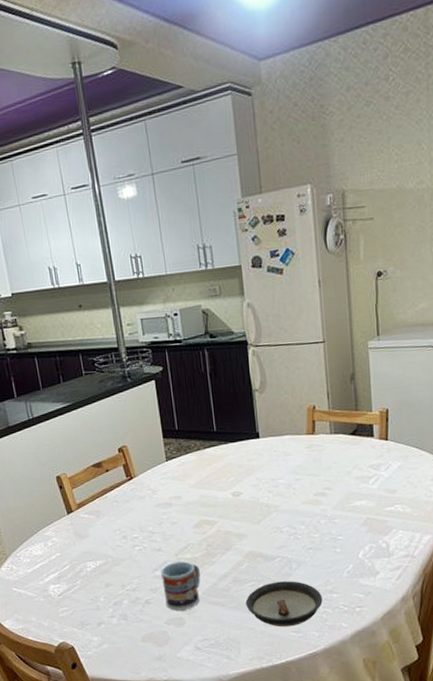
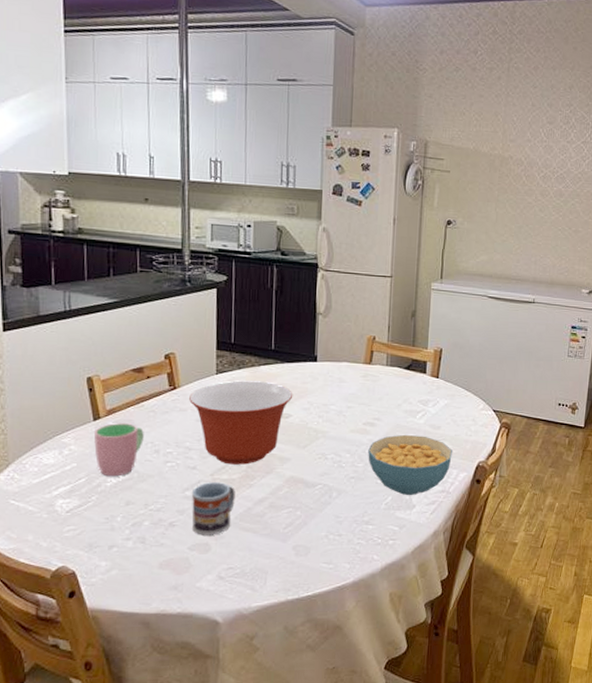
cup: none [70,514,112,563] -> present [94,423,144,477]
mixing bowl: none [145,463,241,545] -> present [189,380,293,465]
saucer: present [245,581,323,627] -> none [279,510,358,558]
cereal bowl: none [322,501,413,563] -> present [368,434,452,496]

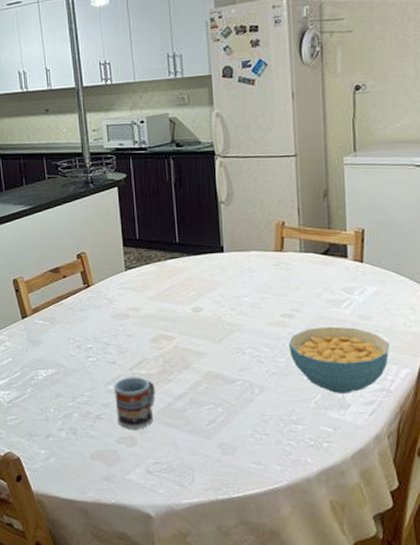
cup: present [94,423,144,477] -> none [24,321,66,371]
mixing bowl: present [189,380,293,465] -> none [103,275,203,360]

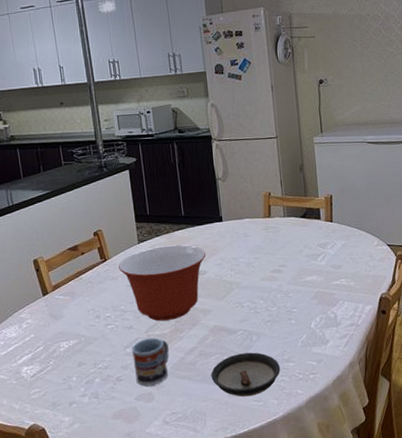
mixing bowl: none [103,275,203,360] -> present [118,244,206,321]
saucer: none [202,407,286,458] -> present [211,352,280,397]
cereal bowl: present [289,326,389,394] -> none [279,276,356,332]

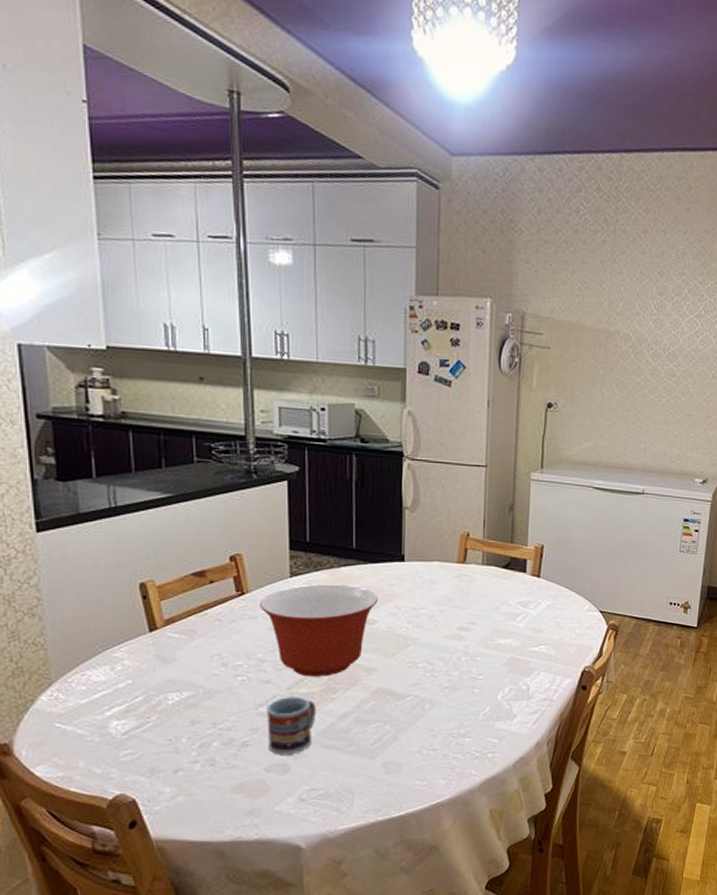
saucer: present [211,352,280,397] -> none [367,723,454,775]

